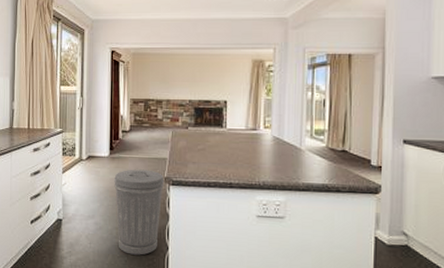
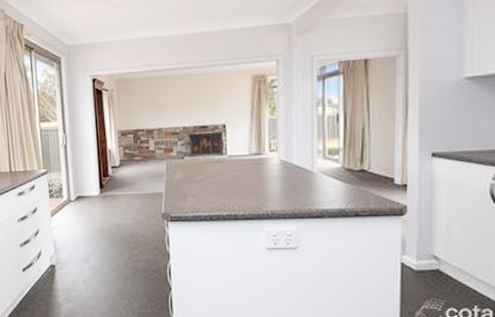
trash can: present [114,169,165,255] -> none [107,206,162,298]

